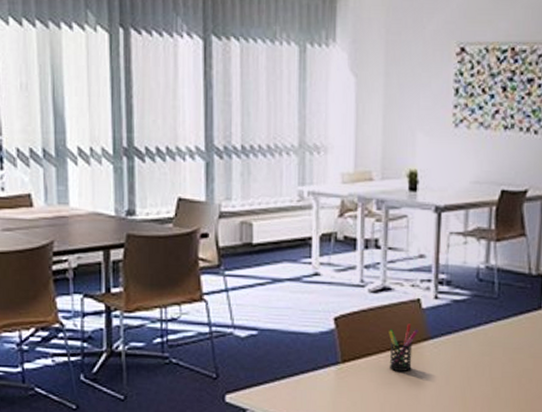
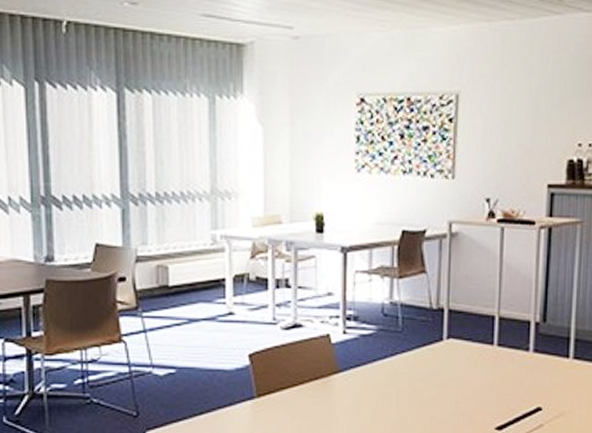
pen holder: present [389,323,418,371] -> none [301,358,329,403]

